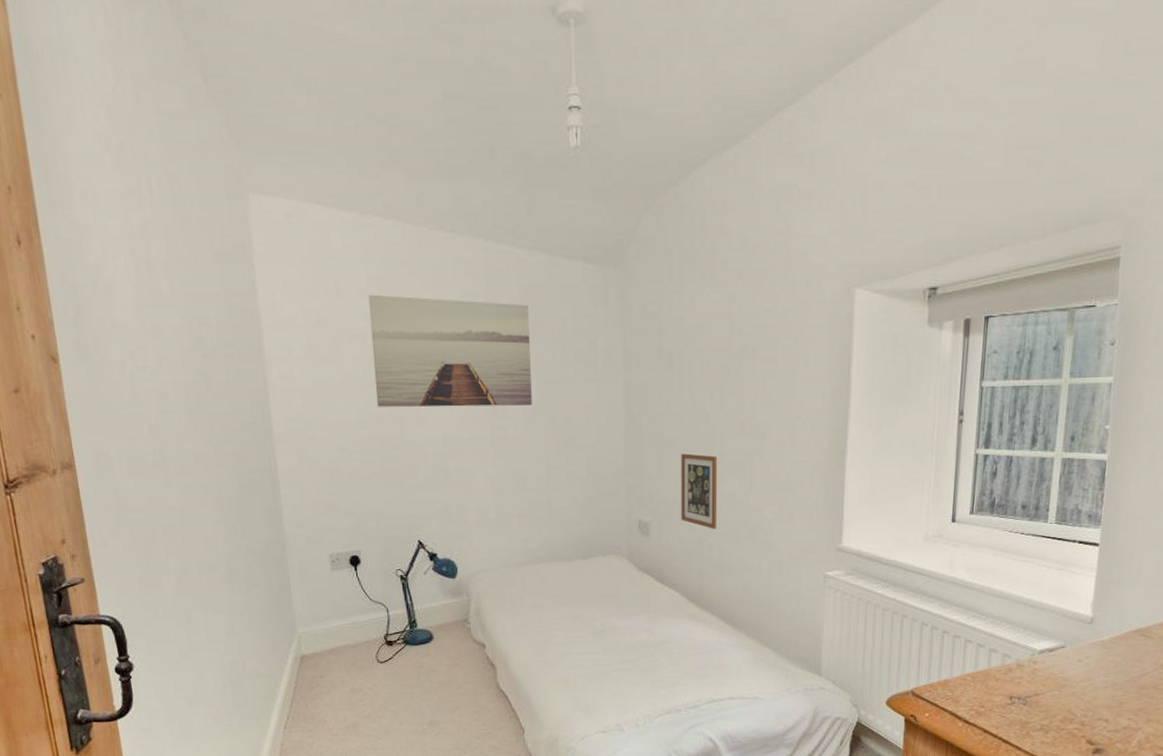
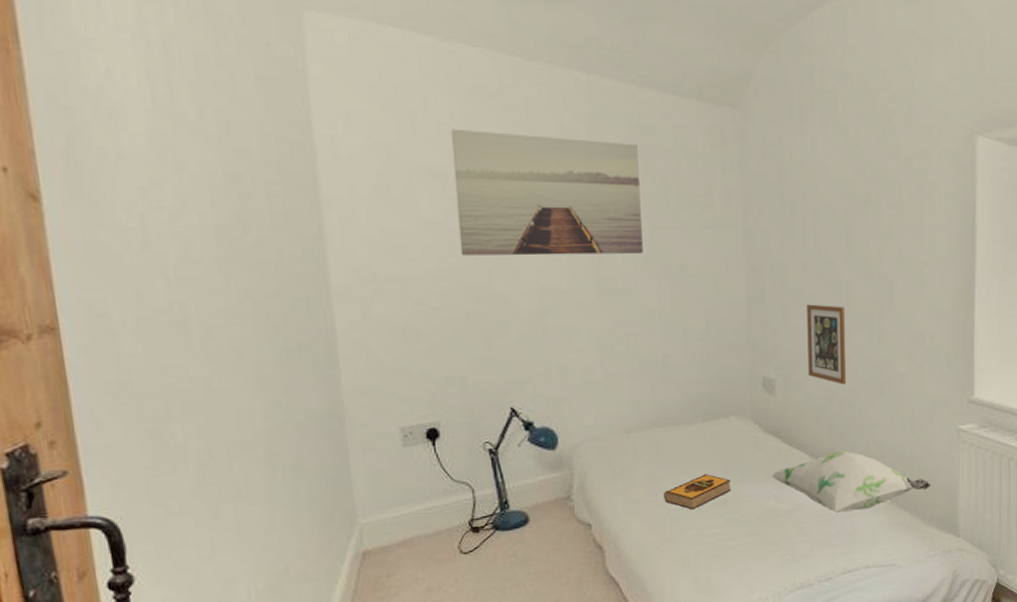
hardback book: none [548,605,608,637] -> present [664,473,732,510]
decorative pillow: none [644,591,796,648] -> present [771,450,931,514]

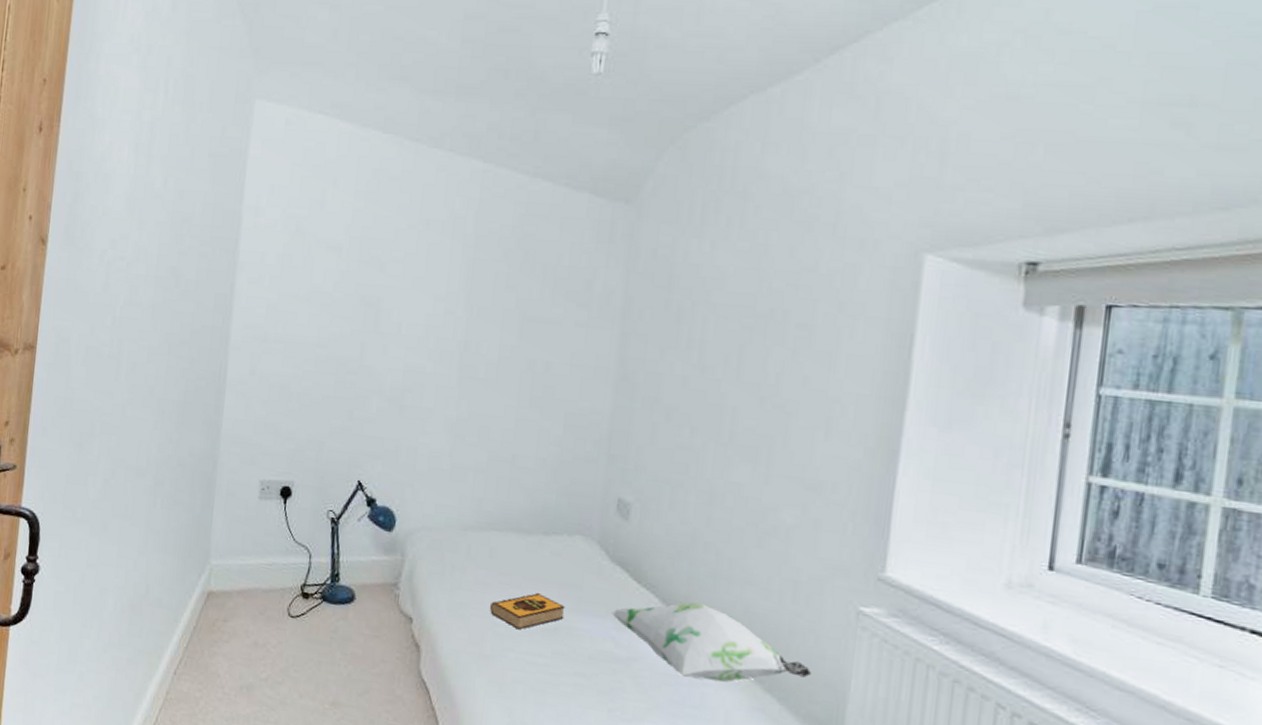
wall art: present [451,129,643,256] -> none [340,207,521,345]
picture frame: present [807,304,847,385] -> none [672,425,727,525]

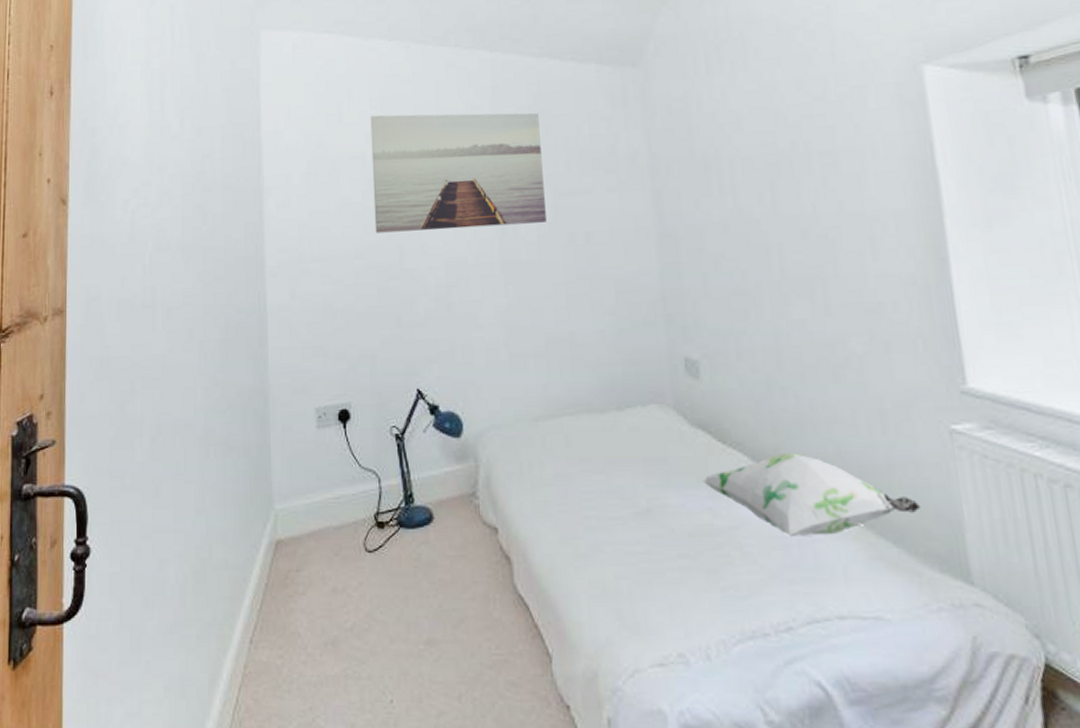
wall art: none [340,207,521,345] -> present [370,112,546,233]
hardback book: present [490,592,565,630] -> none [576,473,655,519]

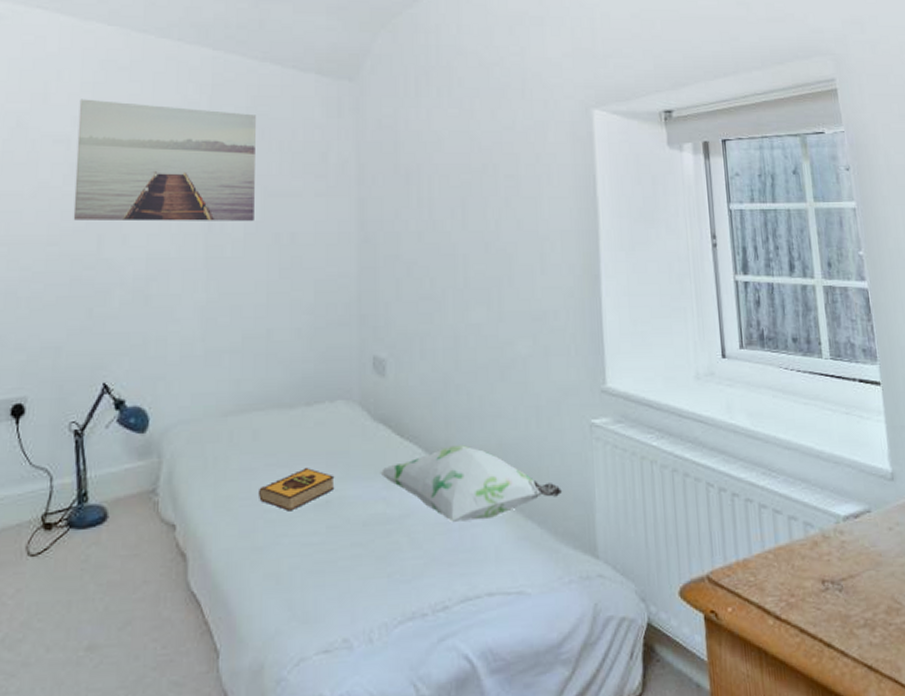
hardback book: none [576,473,655,519] -> present [259,467,335,511]

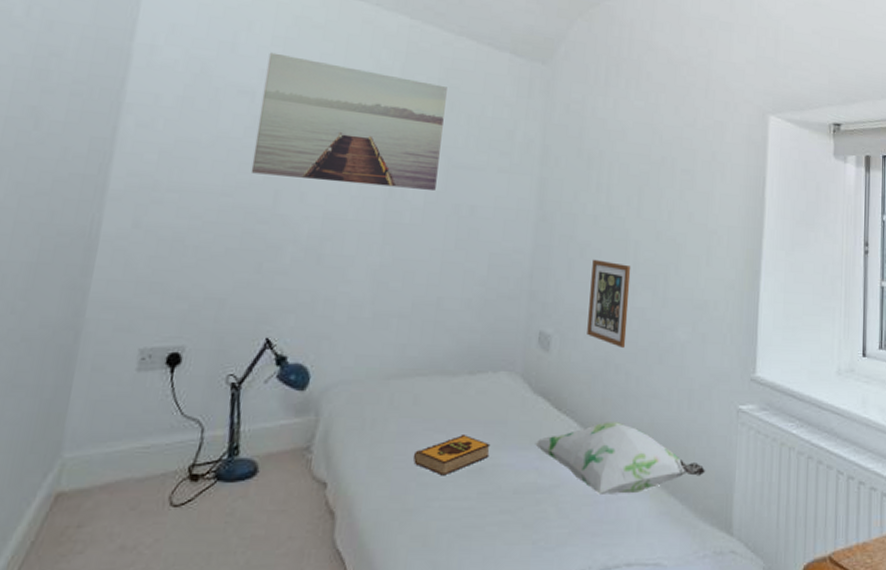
picture frame: none [421,277,464,367] -> present [587,259,631,348]

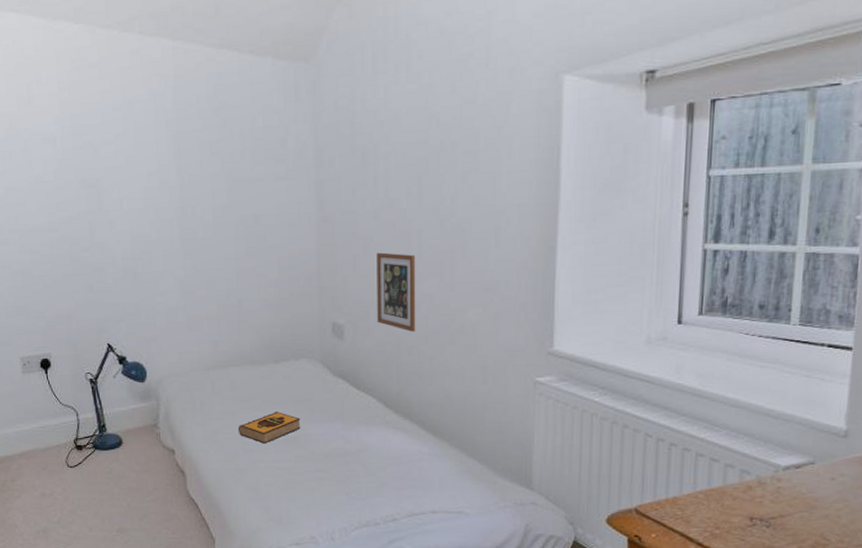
wall art: present [251,52,447,190] -> none [59,98,221,210]
decorative pillow: present [535,422,706,496] -> none [339,397,504,458]

